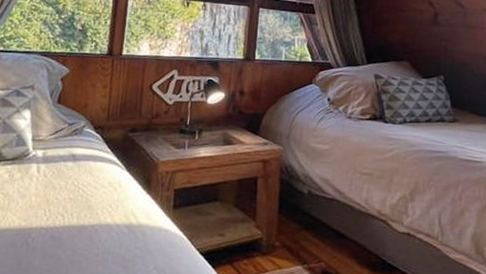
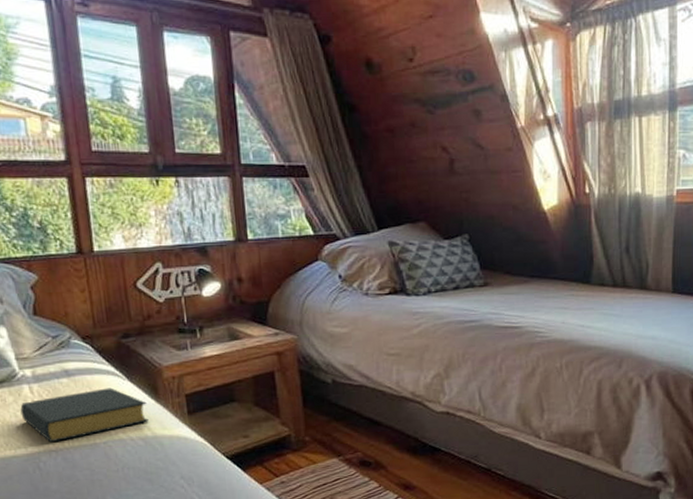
hardback book: none [23,175,138,221] -> present [20,387,149,443]

